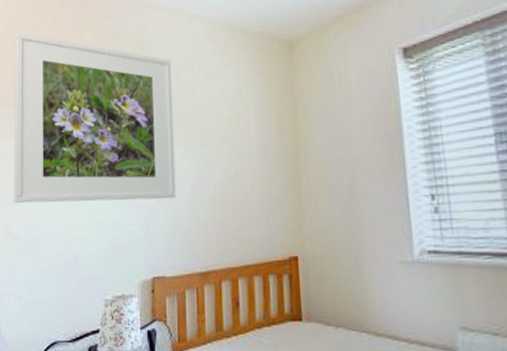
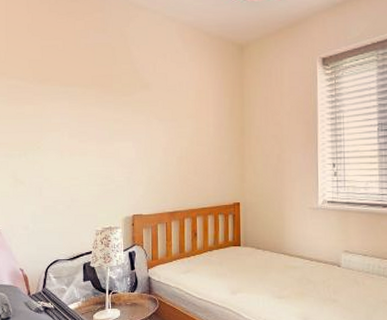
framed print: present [14,32,176,204] -> none [15,16,152,158]

